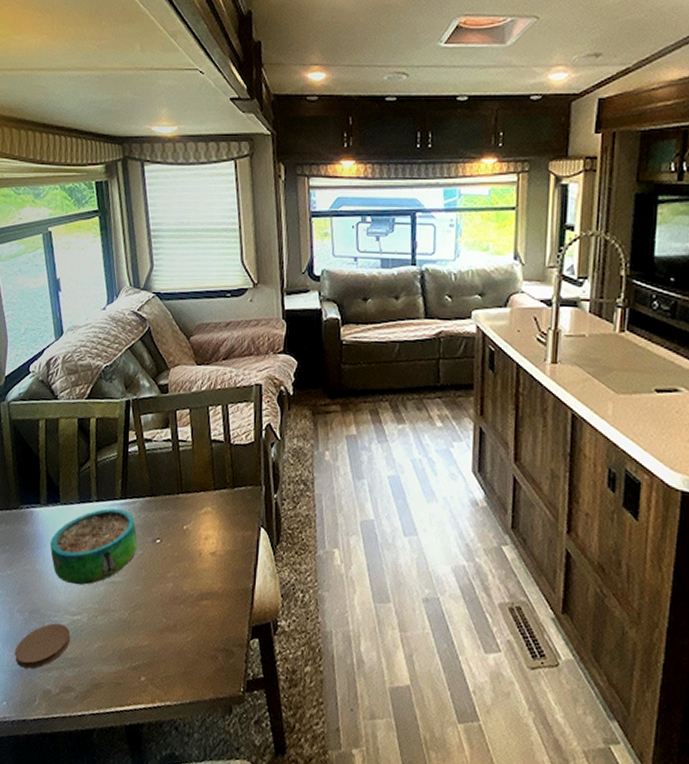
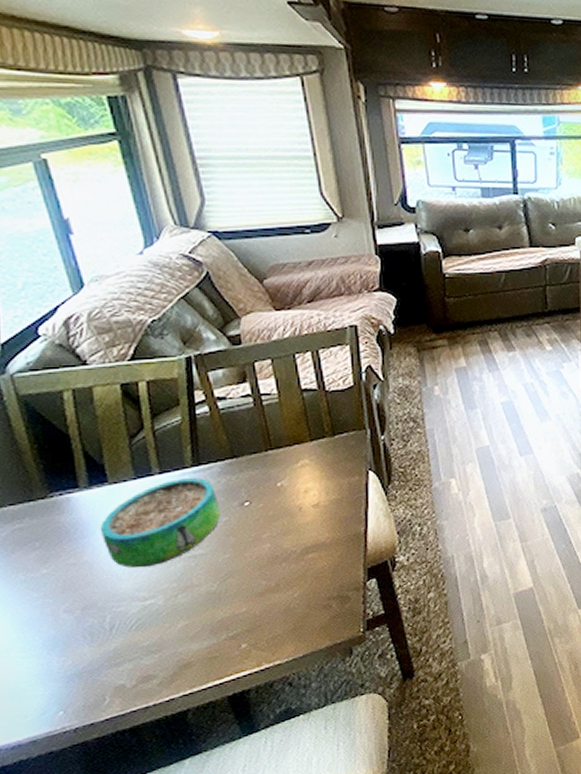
coaster: present [14,623,71,669] -> none [66,613,144,670]

